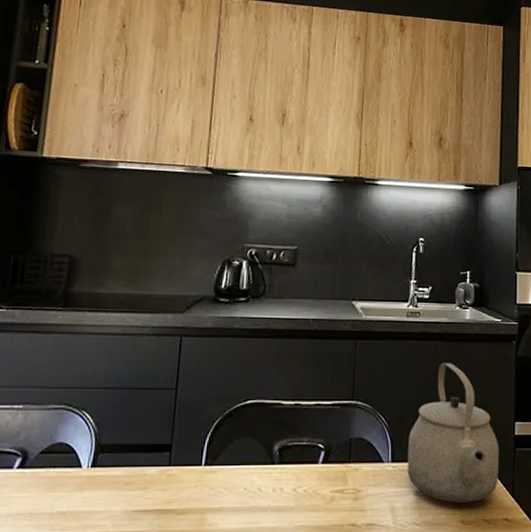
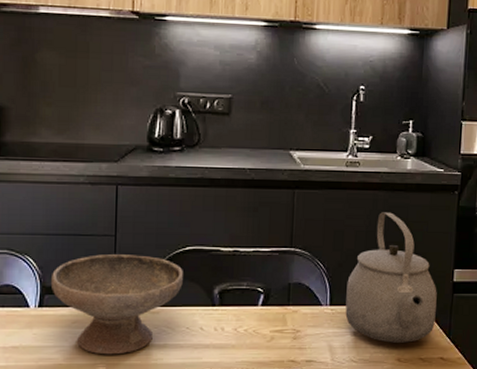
bowl: none [106,409,243,521] -> present [50,254,183,355]

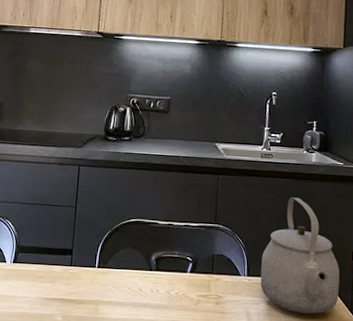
bowl: present [50,254,183,355] -> none [23,222,128,308]

